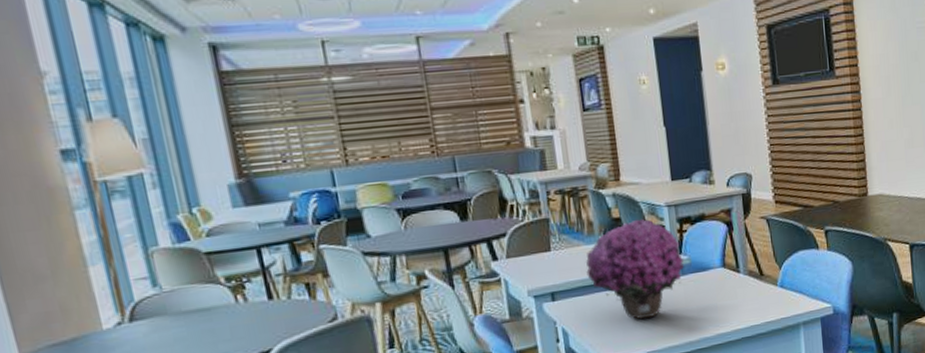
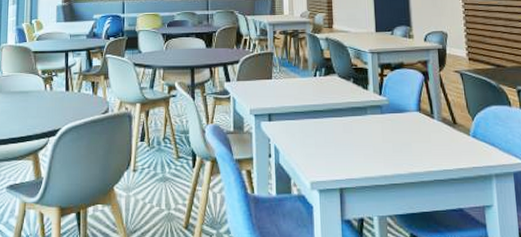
flower: present [585,219,684,320] -> none [298,61,383,148]

